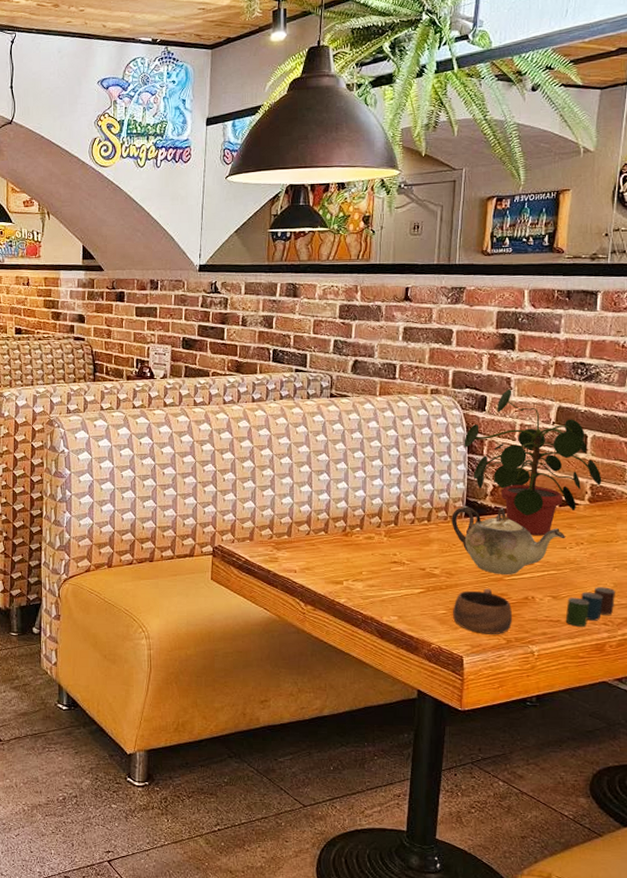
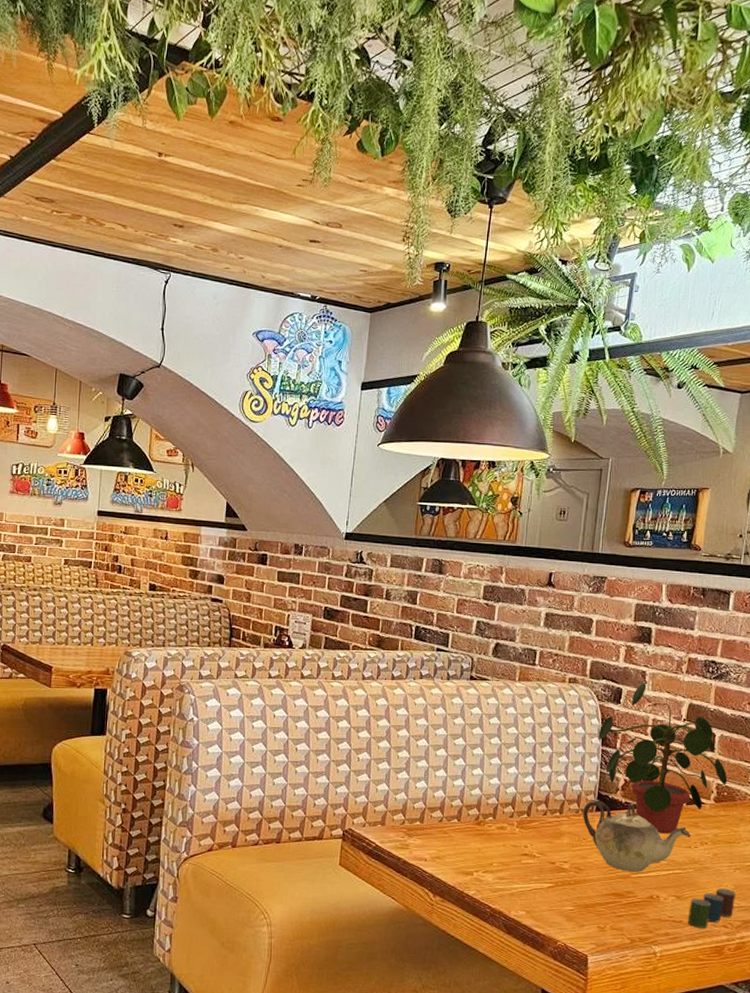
cup: present [453,588,513,634] -> none [580,885,638,933]

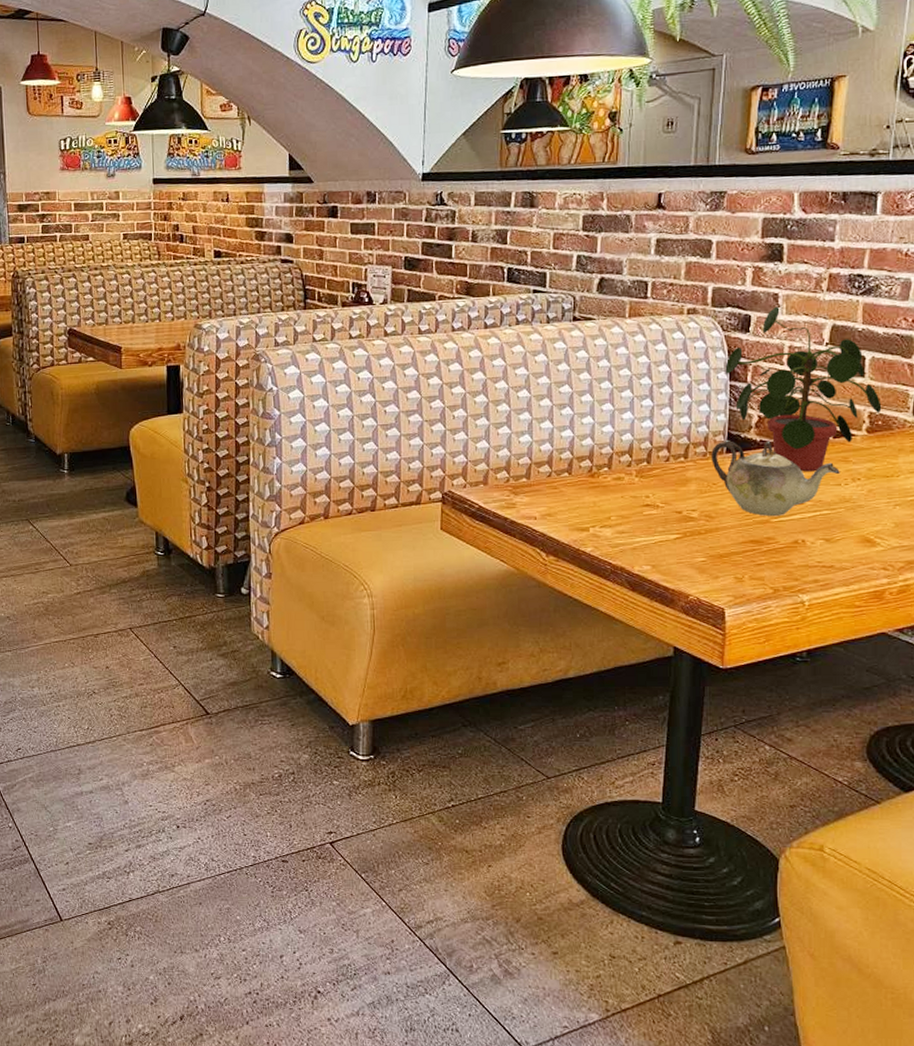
cup: present [687,888,736,928] -> none [840,527,897,572]

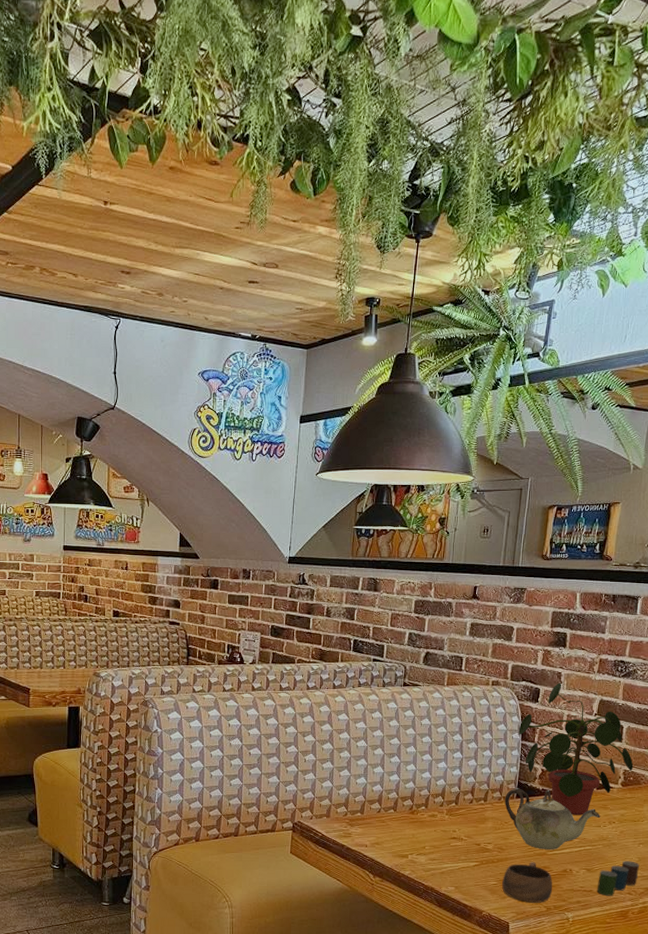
cup: none [713,532,781,583] -> present [502,862,553,903]
cup: none [840,527,897,572] -> present [596,861,640,896]

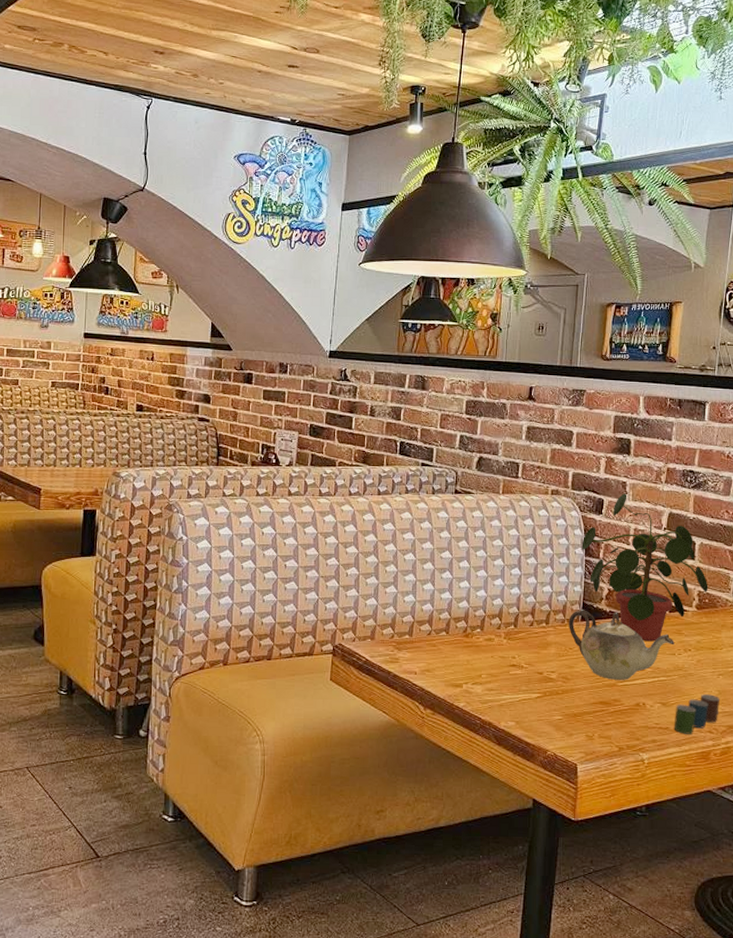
cup: present [502,862,553,903] -> none [568,694,625,741]

